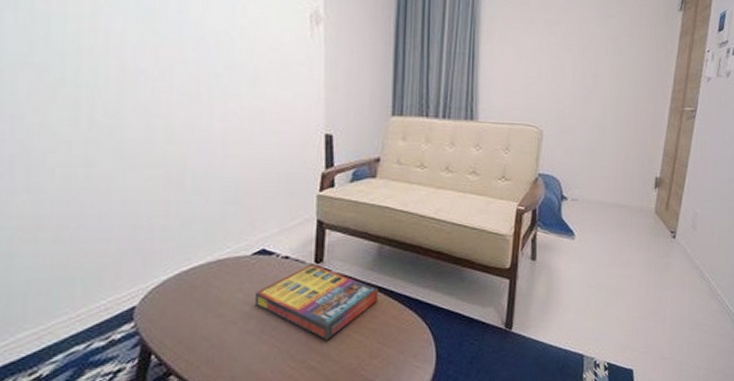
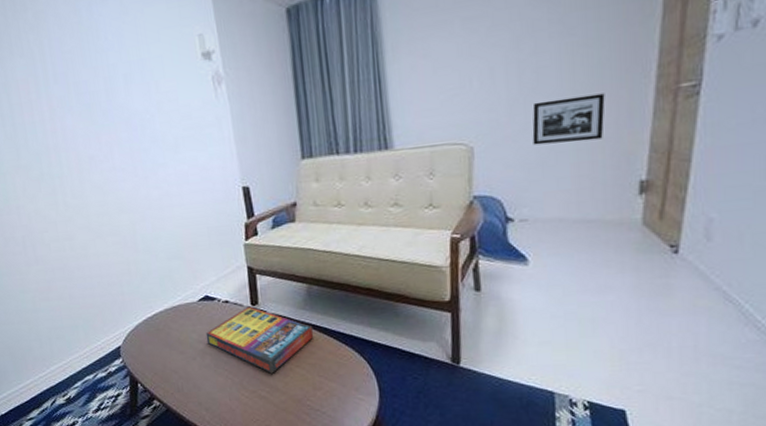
picture frame: none [587,102,638,140] -> present [532,93,605,146]

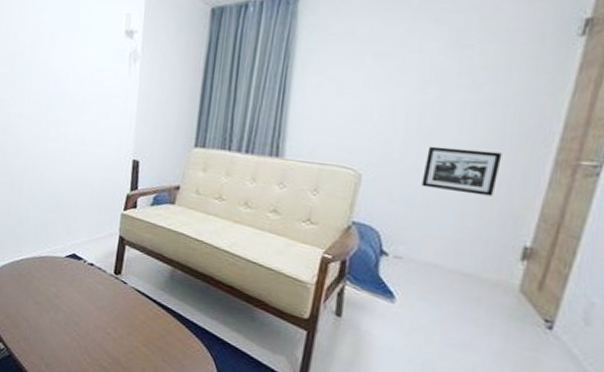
game compilation box: present [205,306,314,374] -> none [63,274,168,346]

